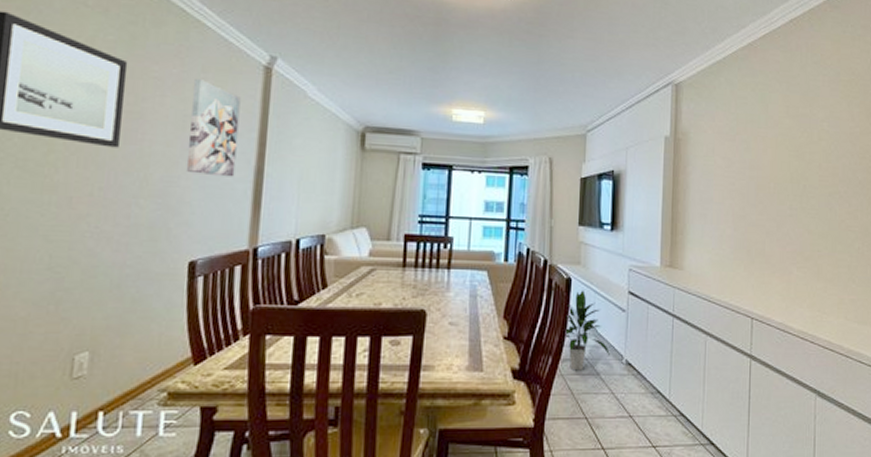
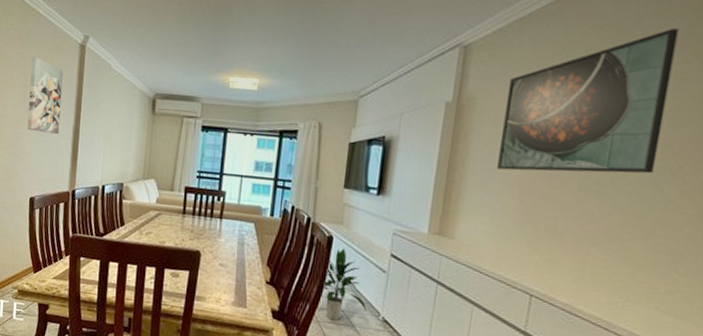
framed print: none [713,76,830,200] -> present [497,29,679,174]

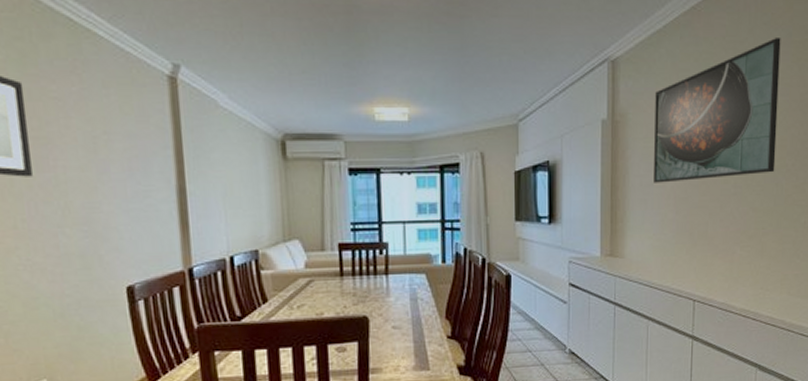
wall art: present [27,57,63,135] -> none [97,96,157,199]
indoor plant: present [321,248,367,321] -> none [506,285,553,363]

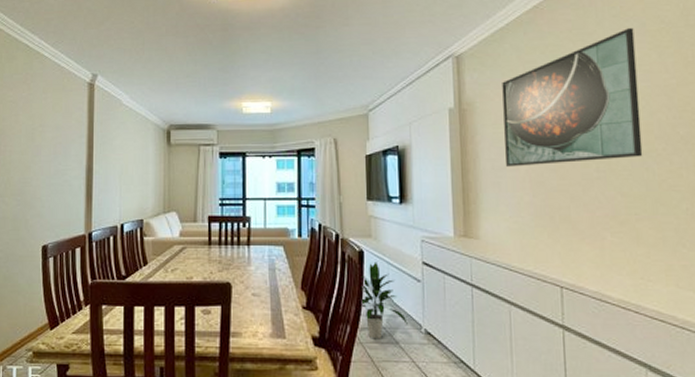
indoor plant: none [506,285,553,363] -> present [360,262,408,339]

